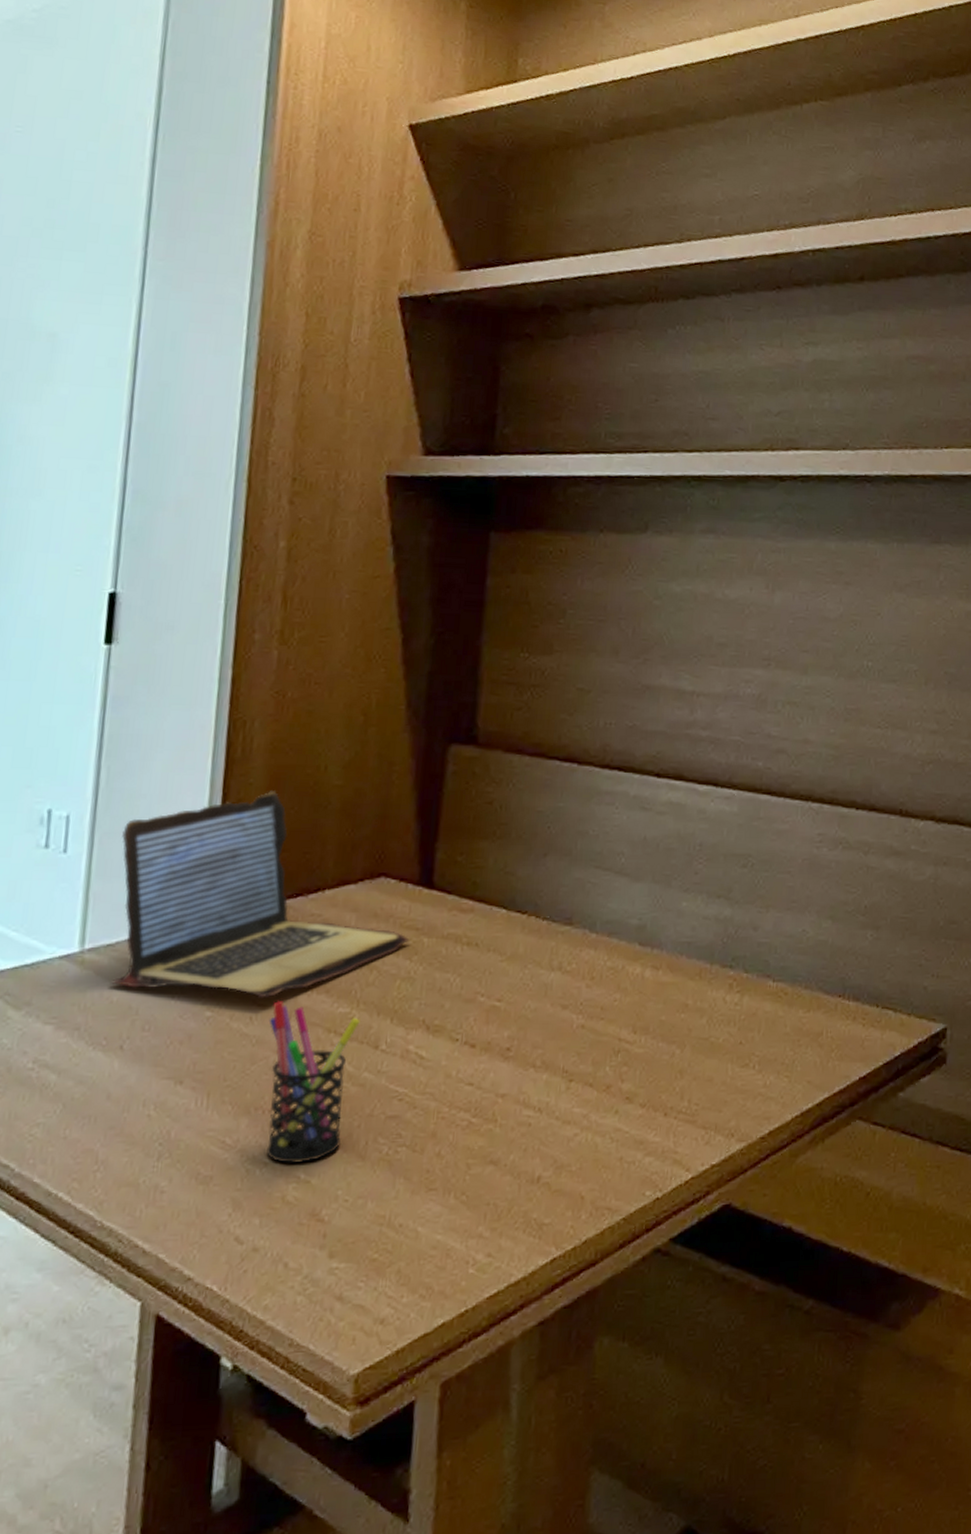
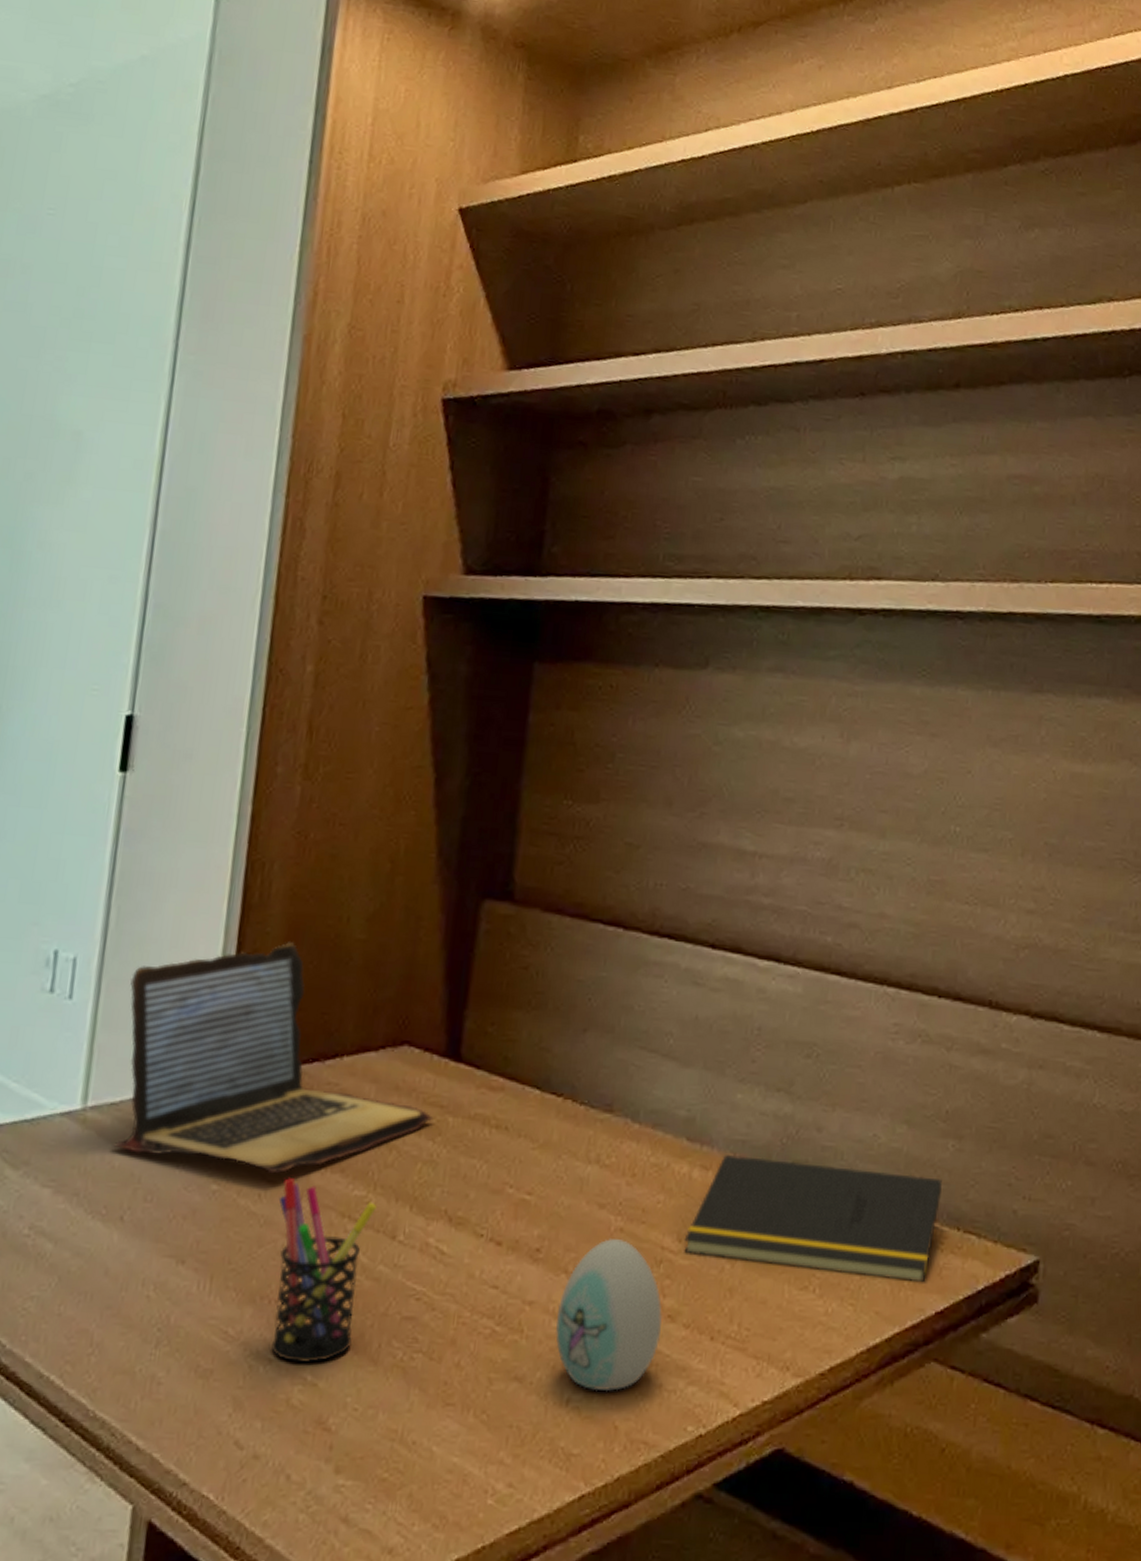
decorative egg: none [526,1035,622,1168] -> present [556,1239,663,1392]
notepad: none [638,954,863,1053] -> present [684,1154,942,1282]

